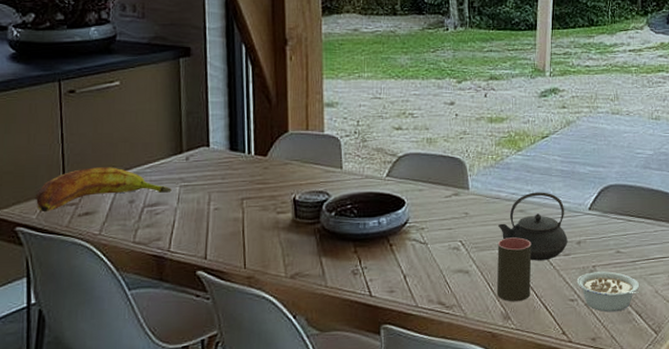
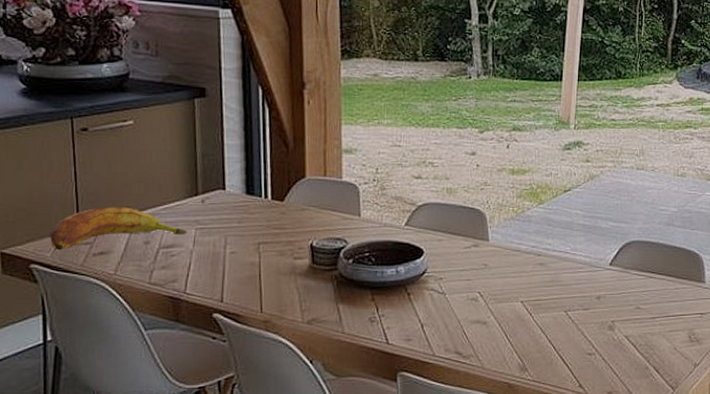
teapot: present [497,192,568,261] -> none [516,246,588,314]
cup: present [497,237,532,302] -> none [515,290,551,354]
legume: present [576,271,640,313] -> none [595,327,658,367]

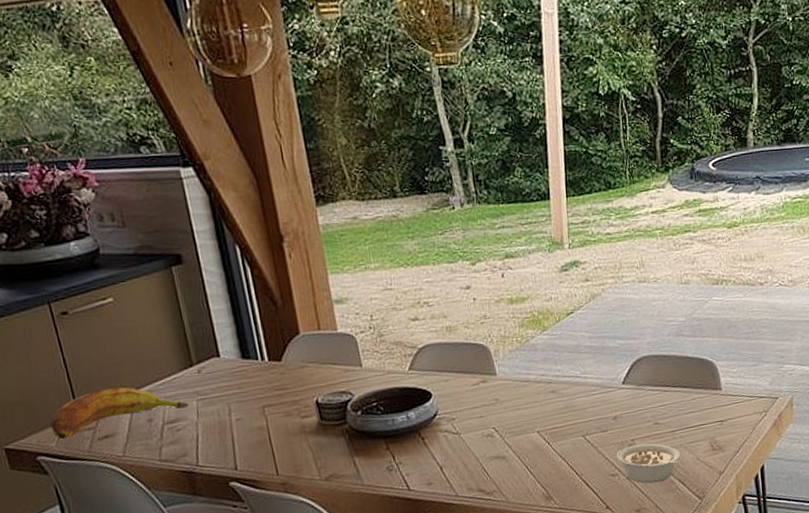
legume: none [595,327,658,367] -> present [616,443,681,484]

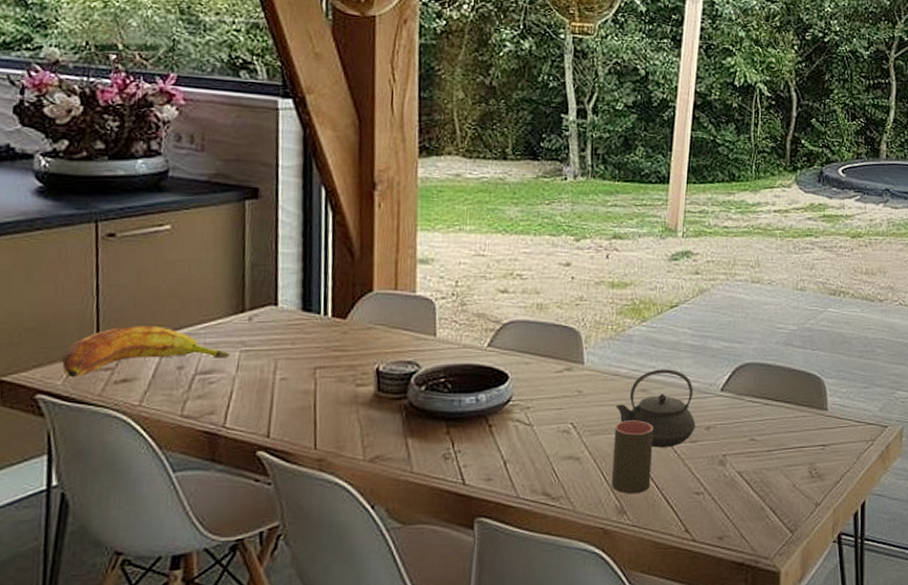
teapot: none [530,370,604,441] -> present [615,369,696,448]
cup: none [531,418,571,483] -> present [612,420,654,494]
legume: present [616,443,681,484] -> none [703,461,775,508]

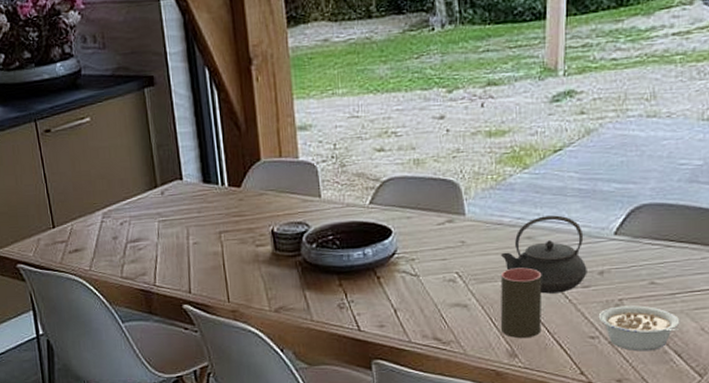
banana: present [61,326,230,378] -> none [29,204,151,250]
legume: none [703,461,775,508] -> present [598,305,680,352]

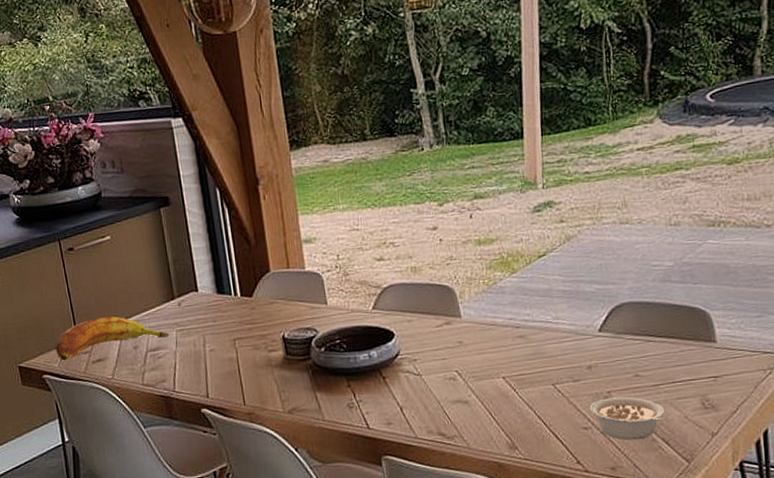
banana: none [29,204,151,250] -> present [54,316,169,361]
teapot: present [500,215,587,294] -> none [495,315,577,389]
cup: present [500,267,542,339] -> none [497,364,538,432]

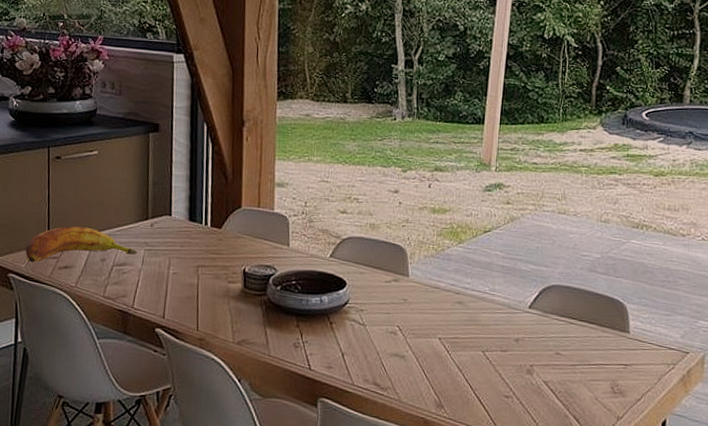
legume: present [589,397,666,440] -> none [512,371,579,414]

